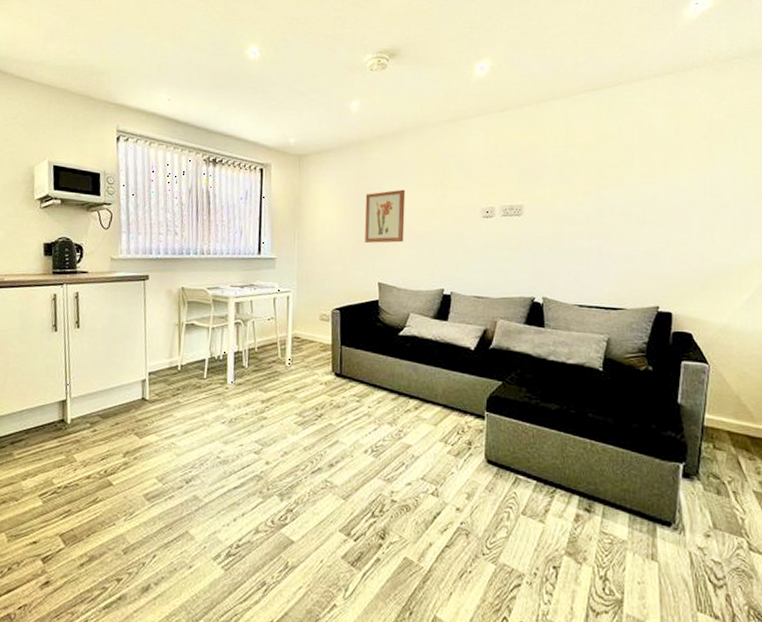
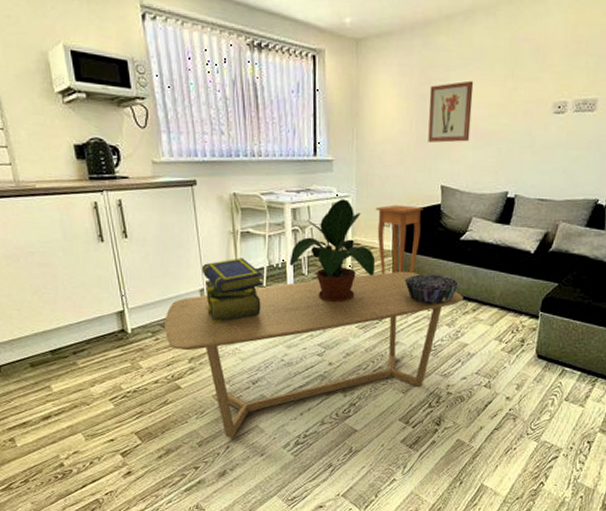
coffee table: none [103,365,404,545] -> present [165,271,463,438]
stack of books: none [145,349,204,416] -> present [201,258,263,323]
potted plant: none [230,294,315,397] -> present [289,199,376,303]
side table: none [315,300,362,369] -> present [375,204,424,274]
decorative bowl: none [344,369,399,401] -> present [405,274,459,305]

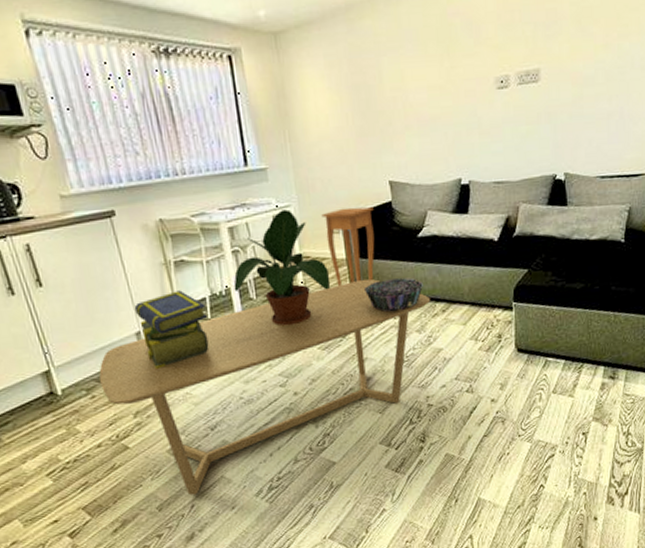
wall art: present [428,80,474,143] -> none [362,64,413,136]

